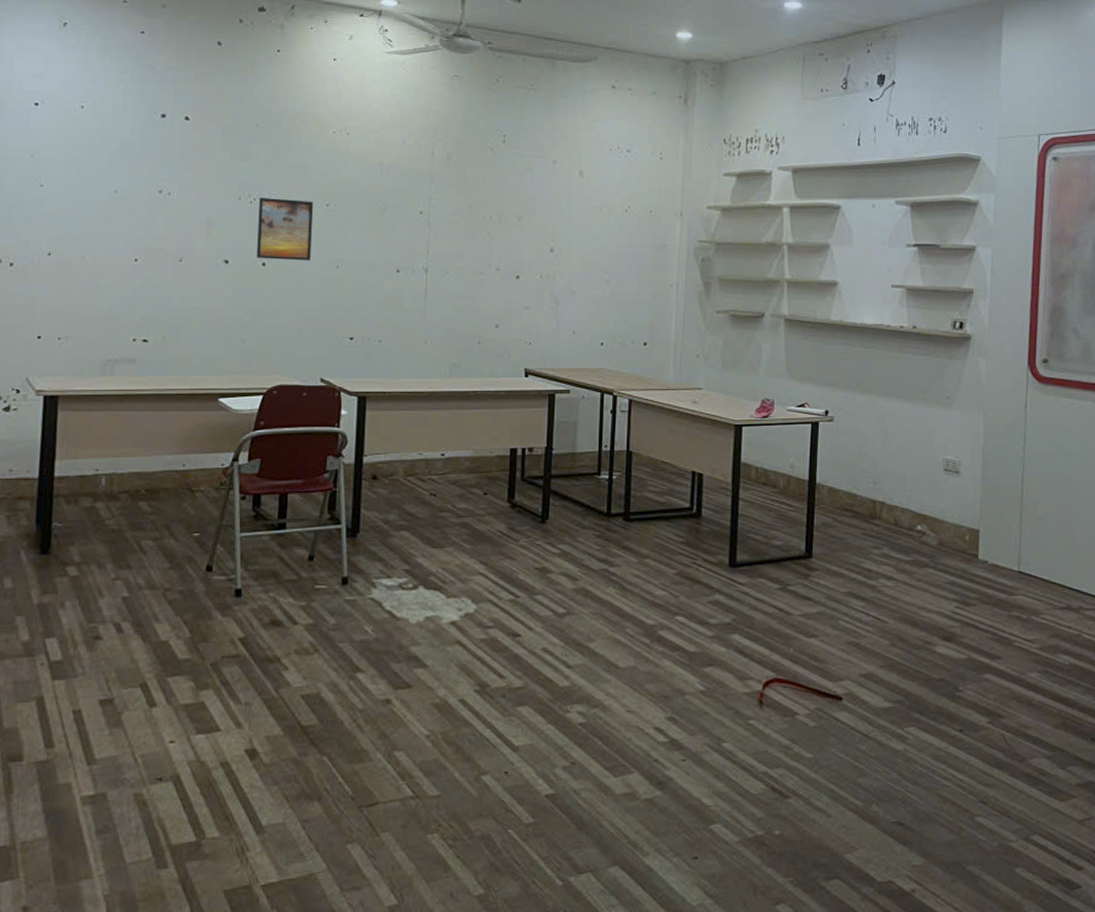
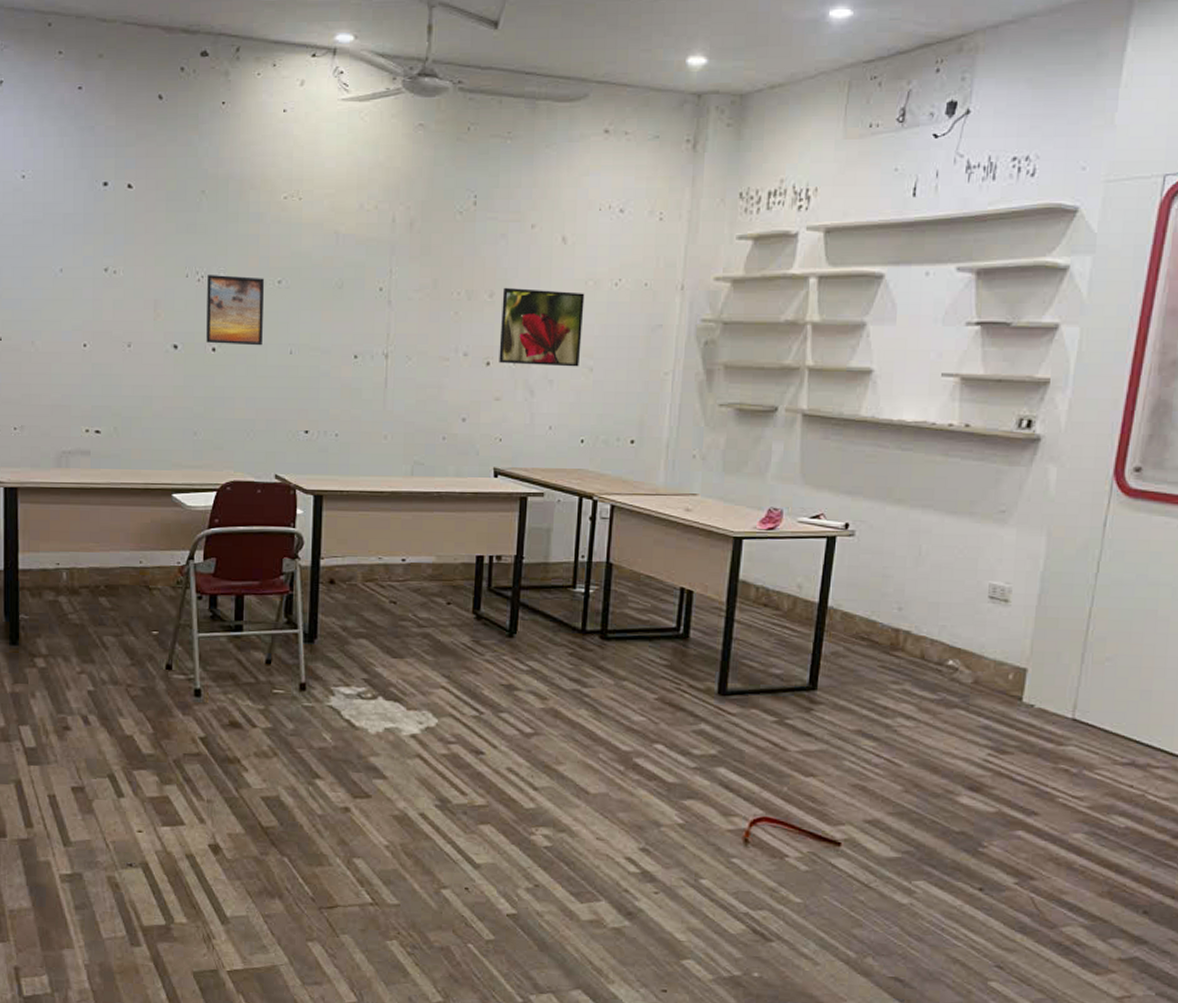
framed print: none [527,212,600,280] -> present [499,287,585,367]

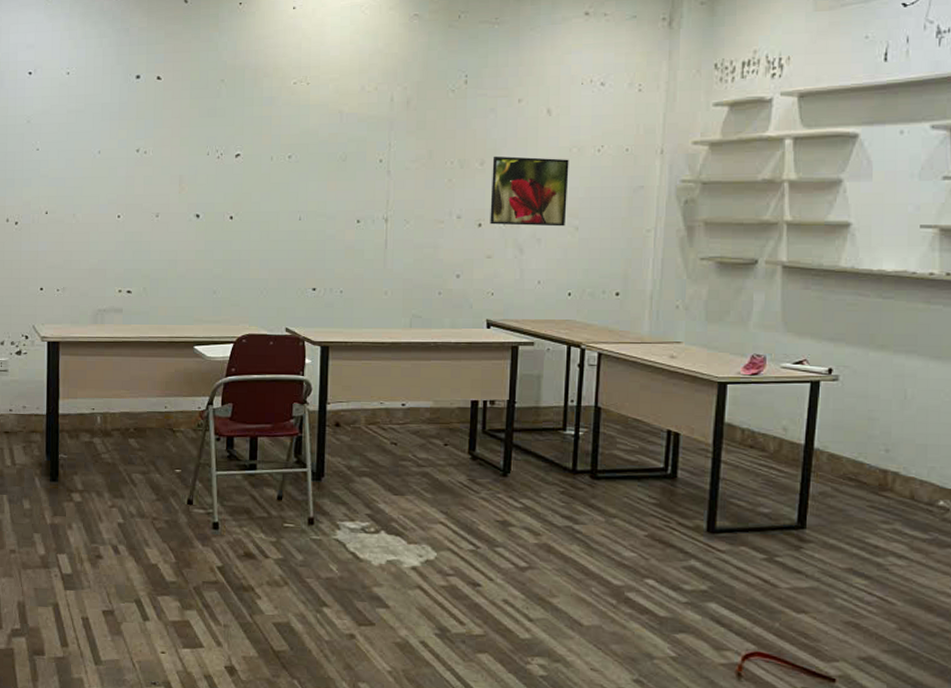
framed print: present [206,275,265,346] -> none [225,152,277,214]

